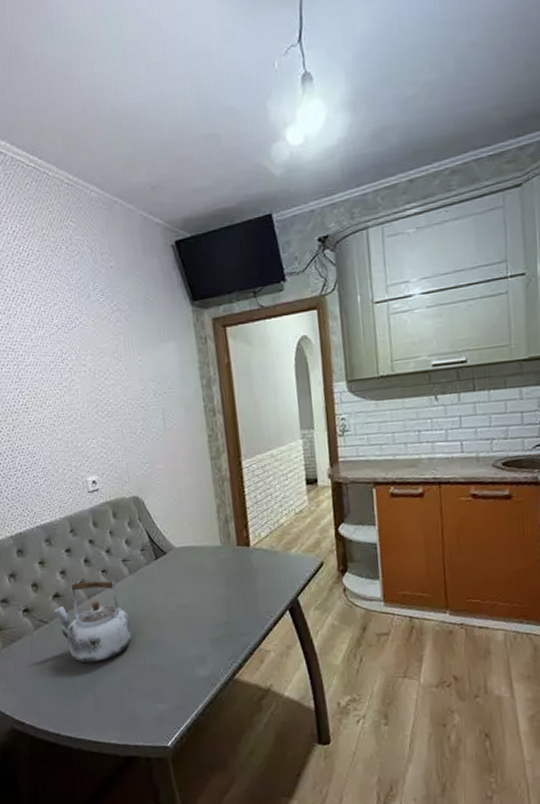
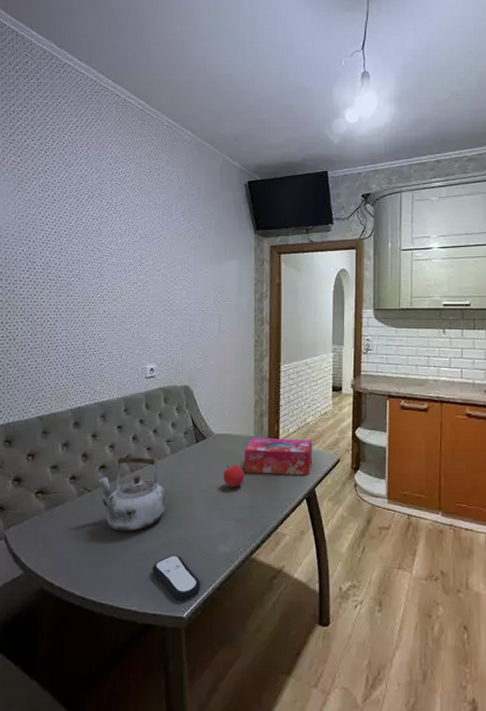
remote control: none [126,682,183,730] -> present [152,555,201,601]
fruit: none [191,579,215,605] -> present [223,465,244,487]
tissue box: none [211,543,292,588] -> present [244,437,313,474]

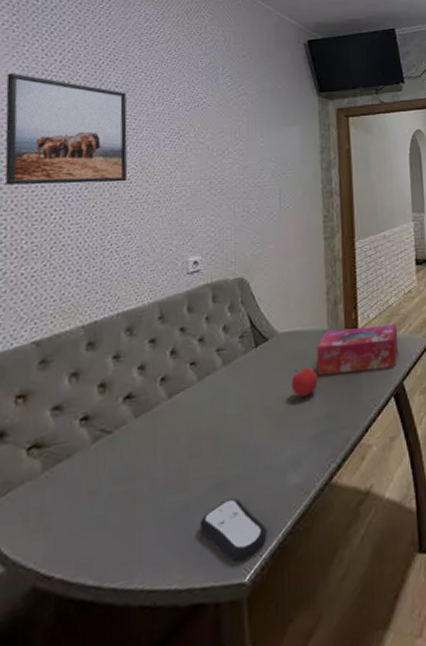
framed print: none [15,205,102,299] -> present [4,73,128,186]
kettle: present [98,456,165,532] -> none [122,373,217,482]

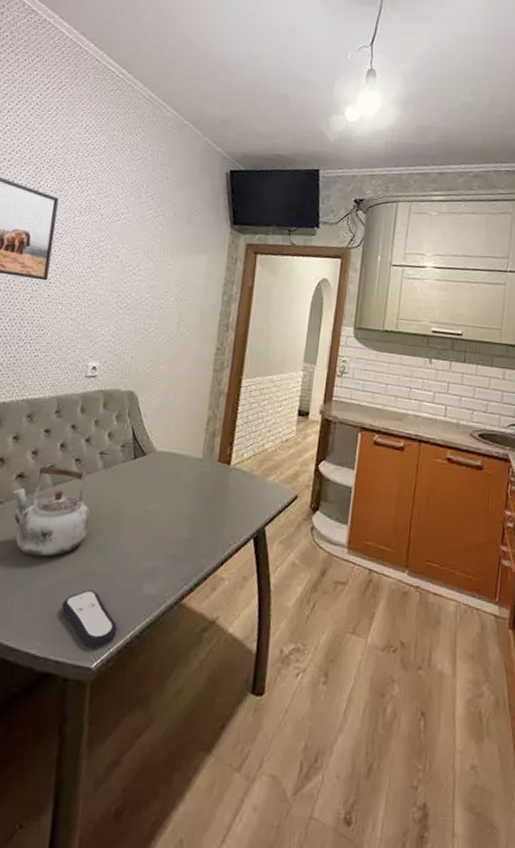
kettle: none [122,373,217,482] -> present [13,465,91,557]
fruit: present [291,367,317,397] -> none [159,488,185,516]
tissue box: present [316,324,399,376] -> none [185,459,269,510]

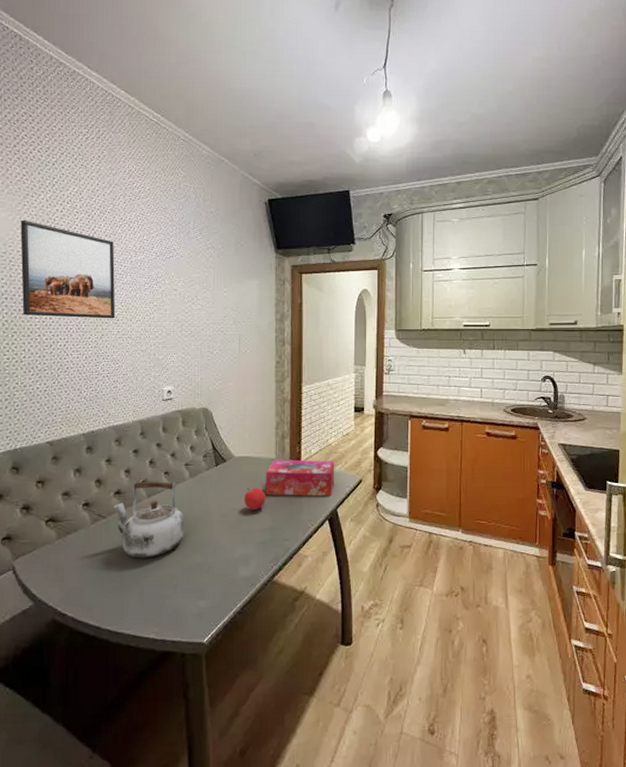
remote control: present [61,590,118,648] -> none [170,580,222,626]
fruit: none [159,488,185,516] -> present [243,487,265,510]
tissue box: none [185,459,269,510] -> present [265,459,335,496]

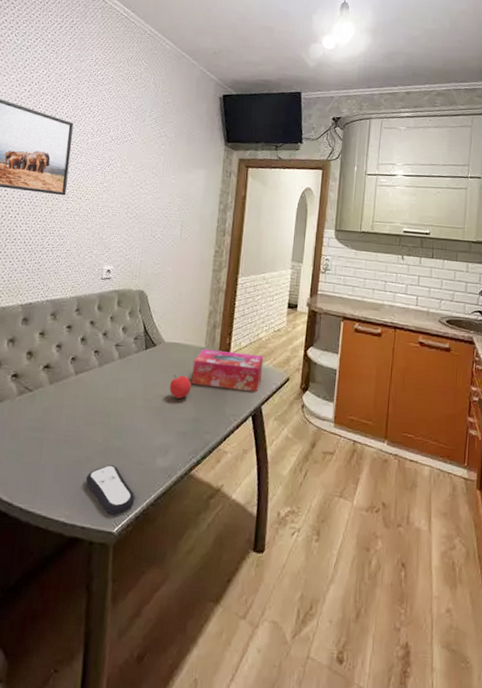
kettle: present [113,481,184,559] -> none [41,357,109,437]
remote control: none [170,580,222,626] -> present [85,465,135,515]

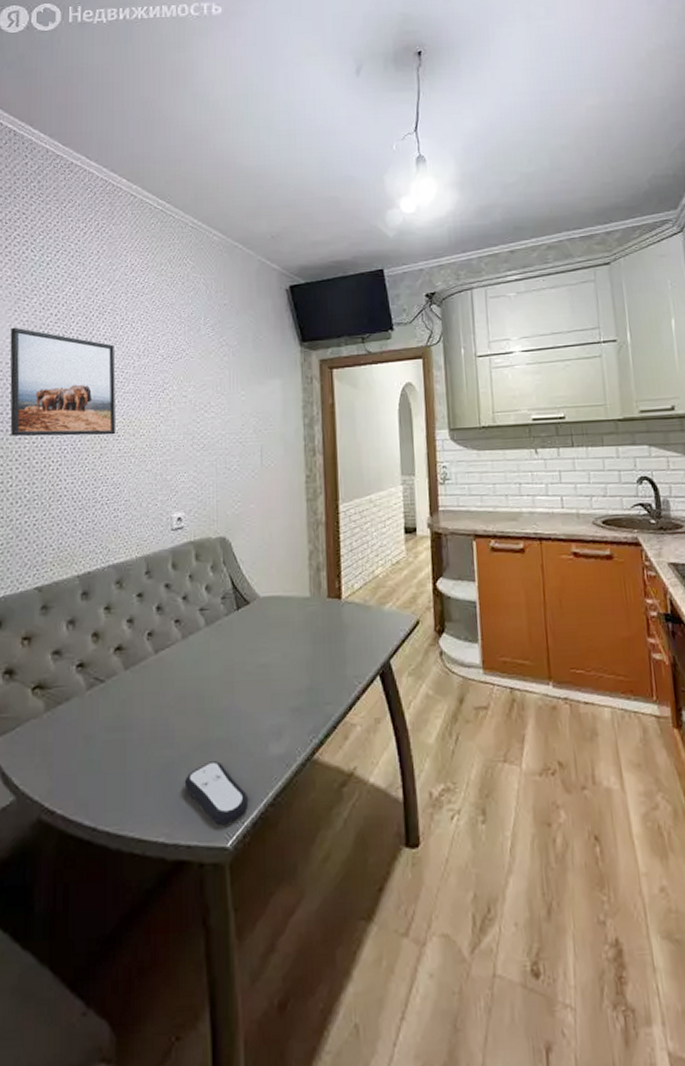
fruit: present [169,374,191,399] -> none [272,635,299,665]
tissue box: present [191,349,264,391] -> none [298,597,385,645]

